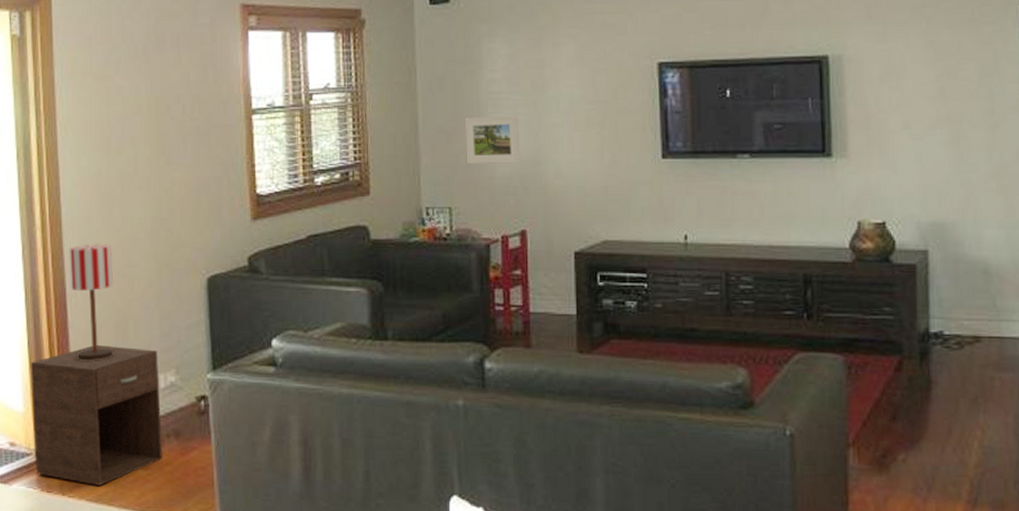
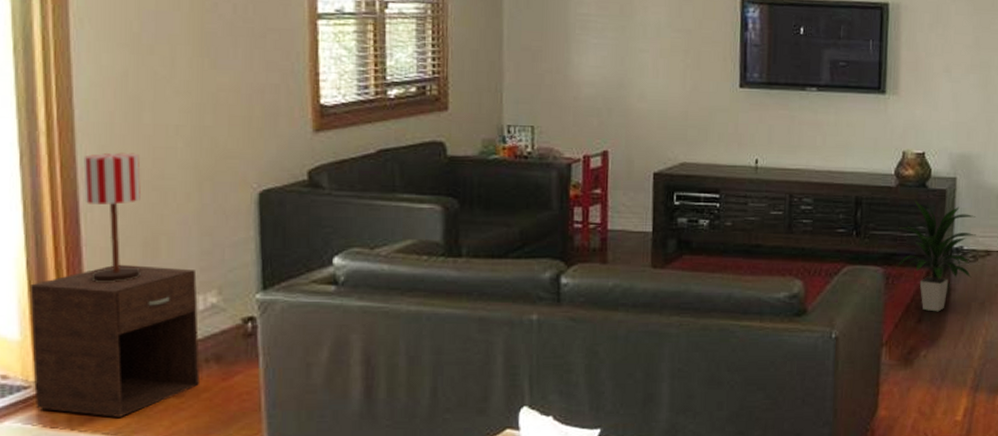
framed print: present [464,115,521,165] -> none [551,37,606,86]
indoor plant: none [859,277,959,409] -> present [896,200,976,312]

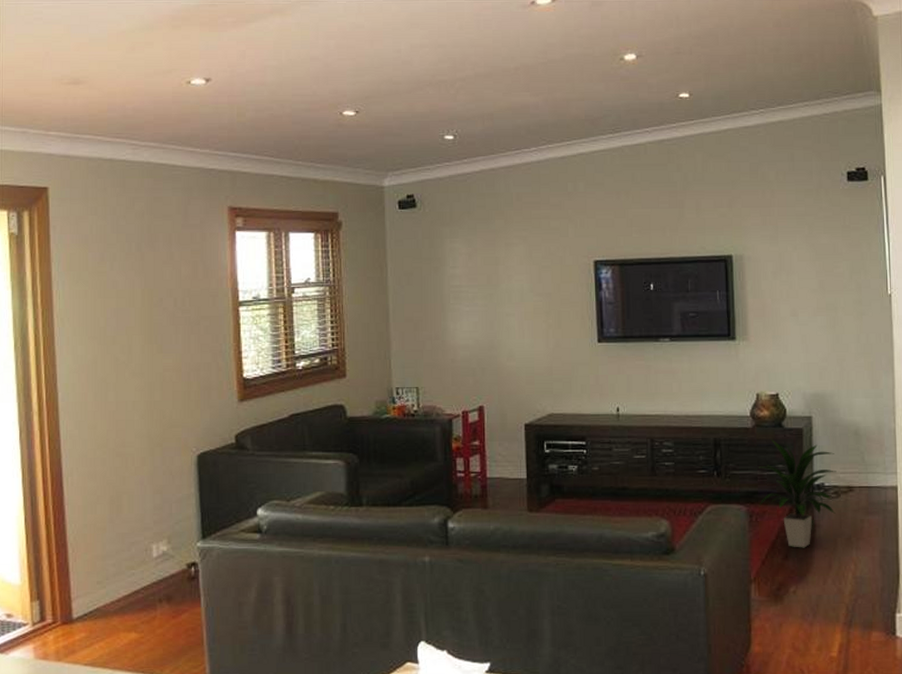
nightstand: present [31,264,200,417] -> none [28,519,155,650]
table lamp: present [83,152,141,282] -> none [65,426,109,535]

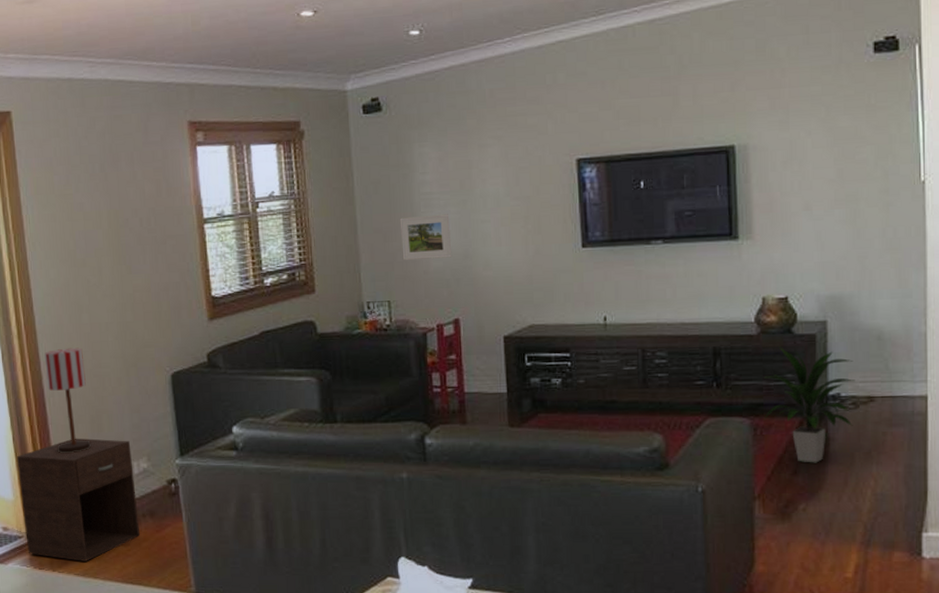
nightstand: none [28,519,155,650] -> present [17,438,140,562]
table lamp: none [65,426,109,535] -> present [44,347,91,453]
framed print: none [430,306,479,350] -> present [399,214,452,261]

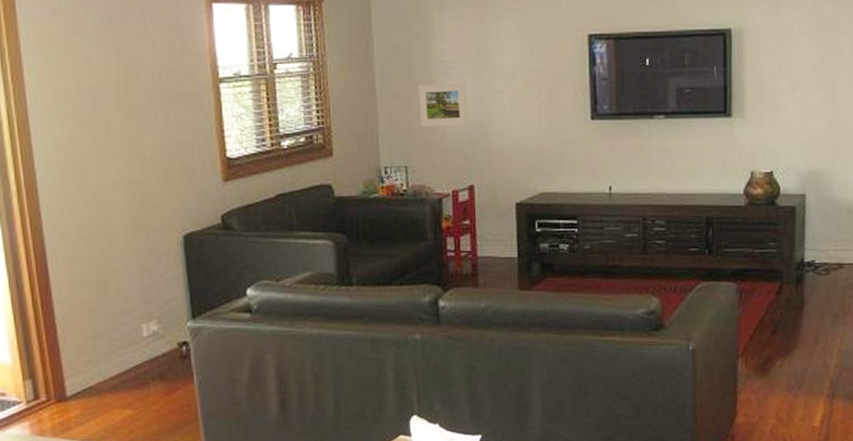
nightstand: present [17,438,140,562] -> none [16,300,149,426]
table lamp: present [44,347,91,453] -> none [46,207,97,315]
indoor plant: present [764,347,855,463] -> none [749,217,828,324]

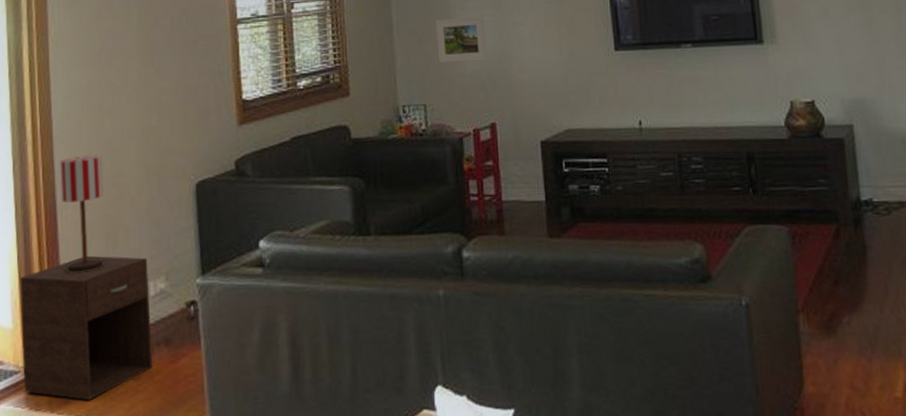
nightstand: none [16,300,149,426] -> present [20,255,152,400]
table lamp: none [46,207,97,315] -> present [59,155,104,273]

